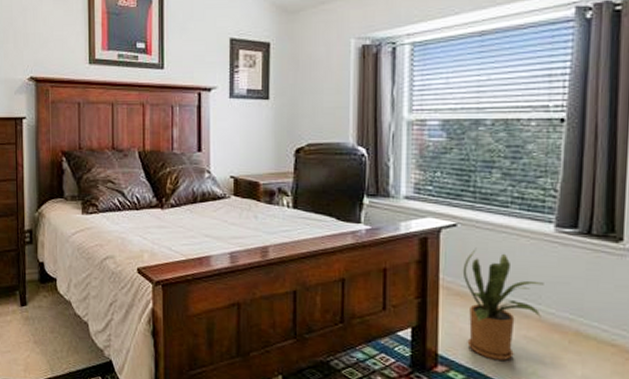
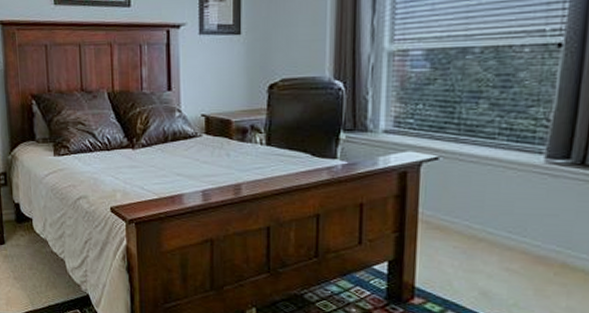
house plant: present [462,247,544,361] -> none [443,181,531,293]

